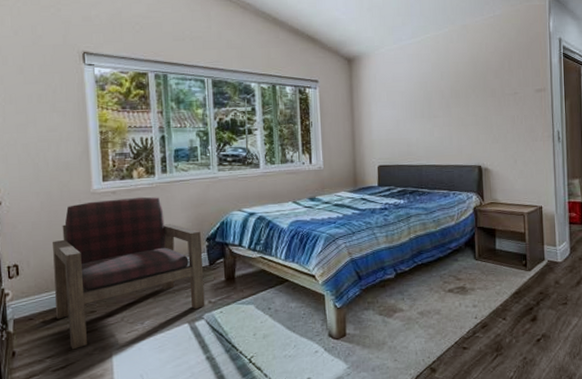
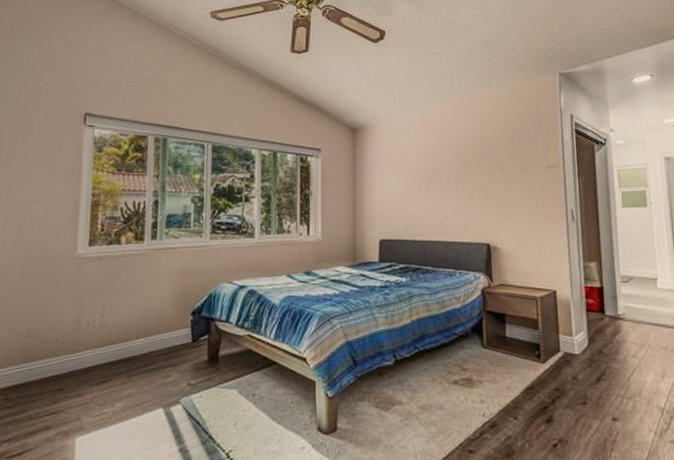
armchair: present [51,197,205,350] -> none [19,264,186,434]

